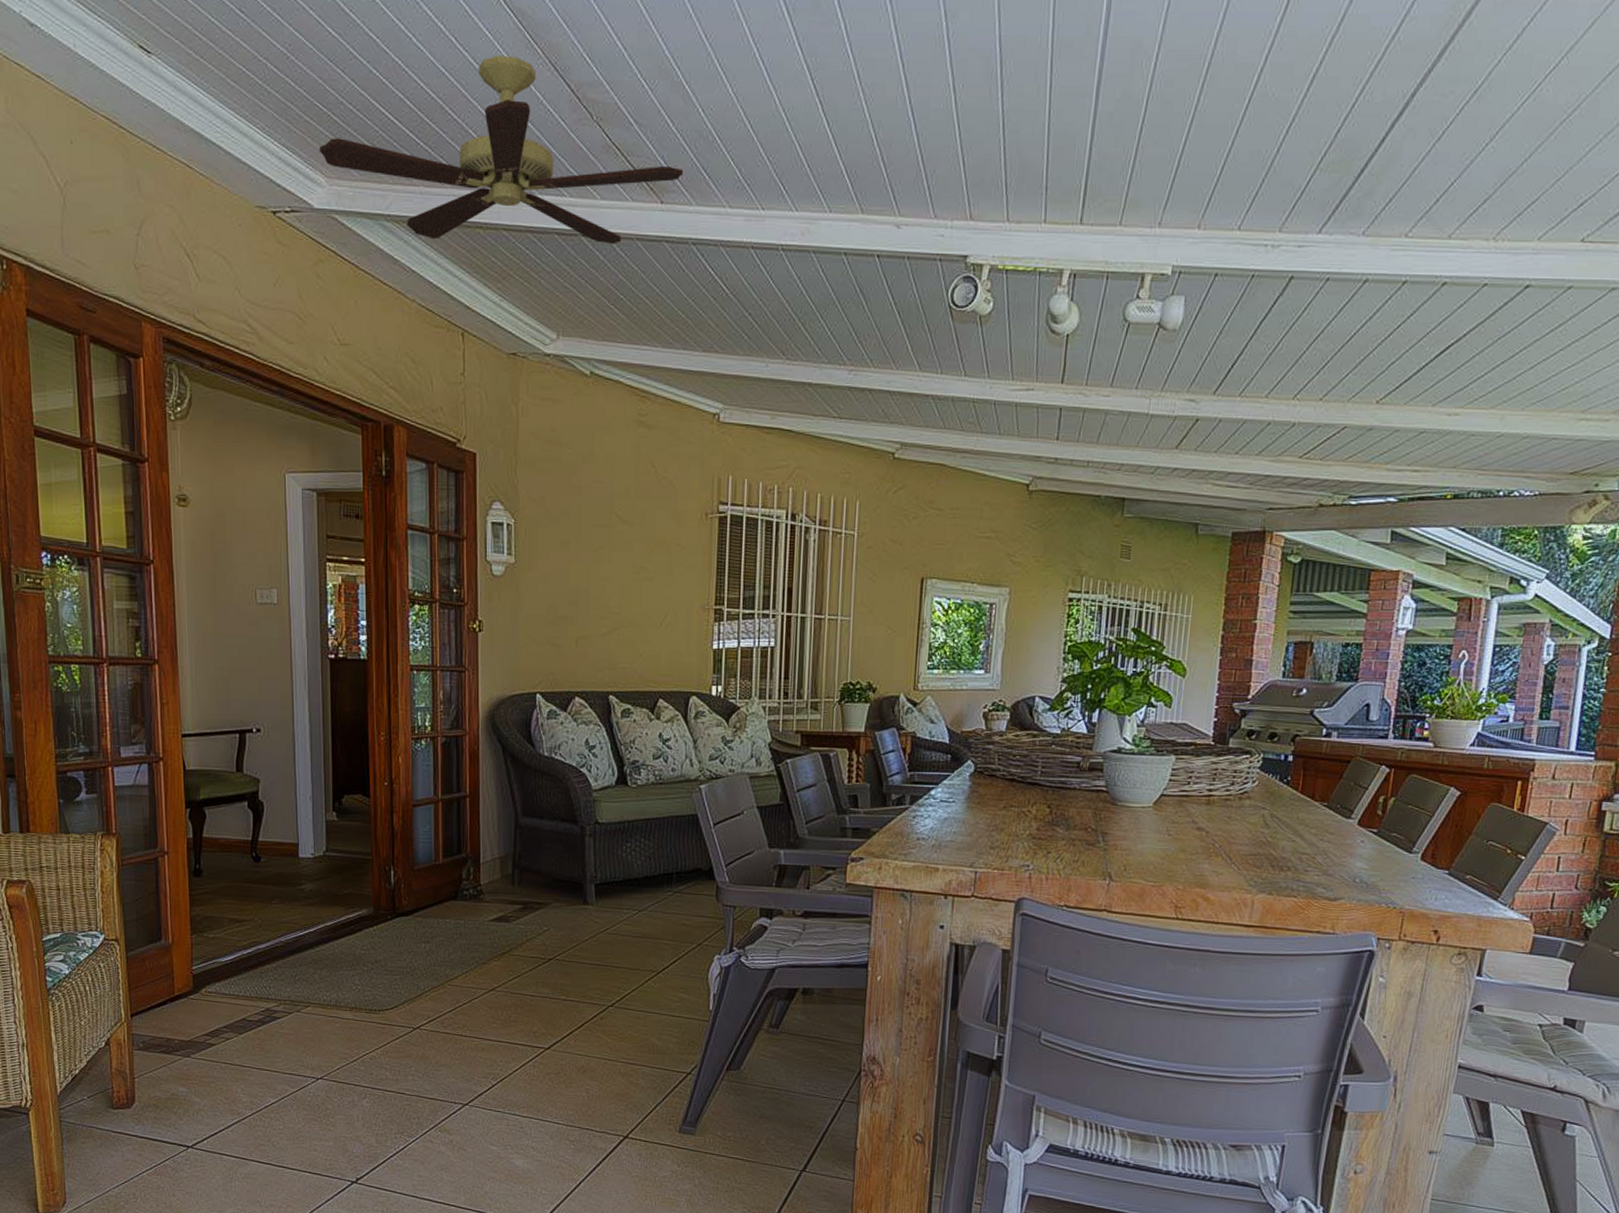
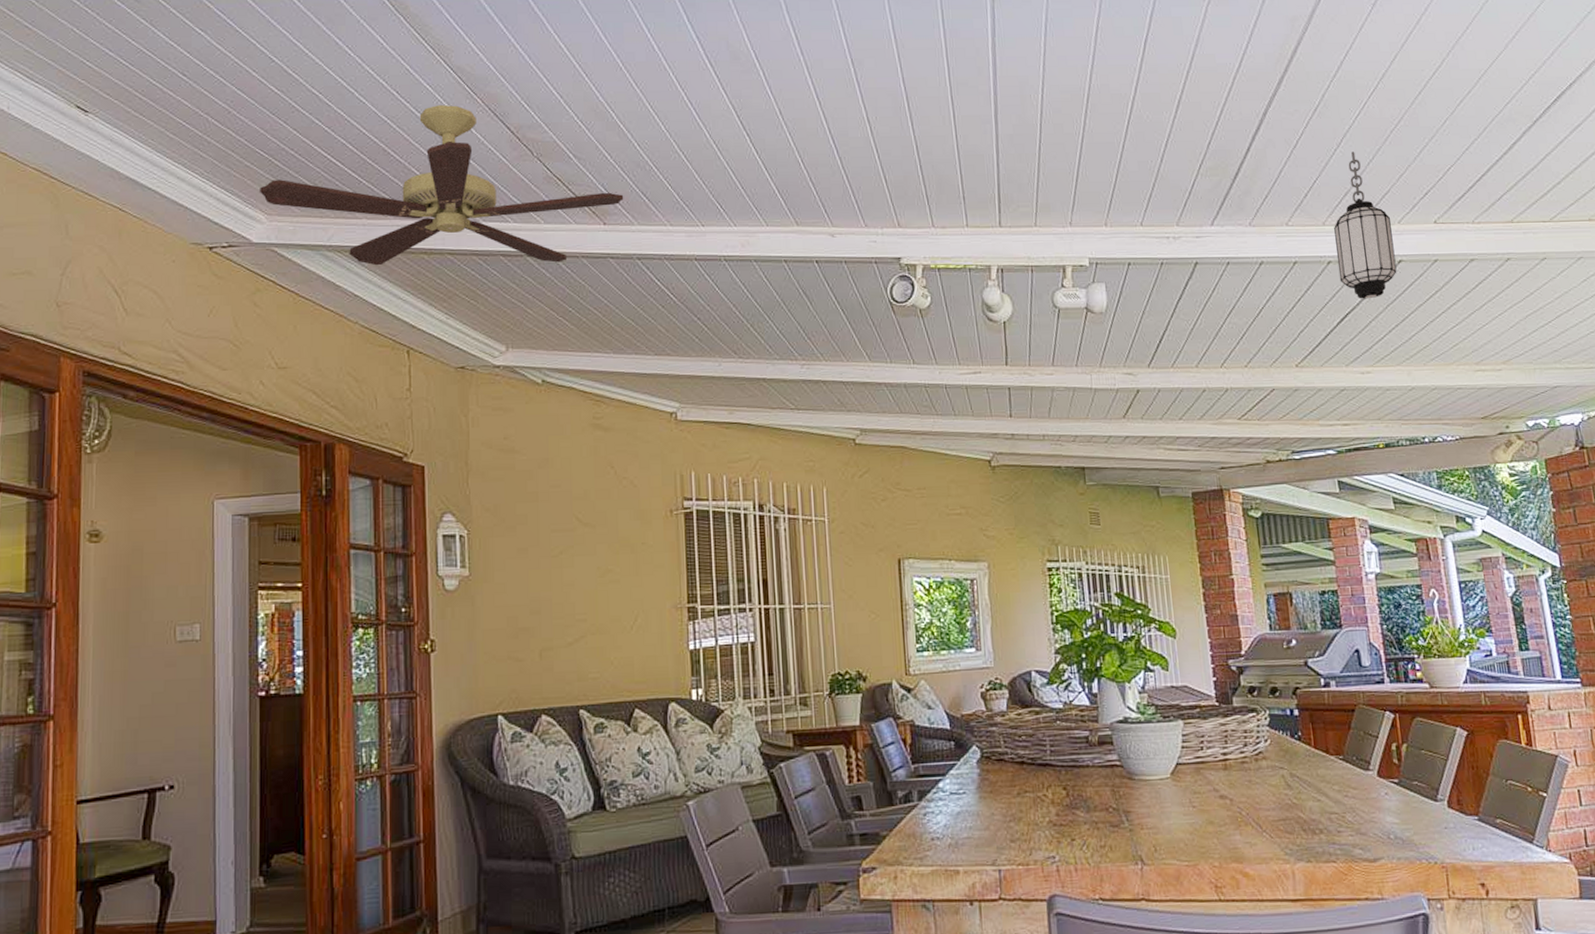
hanging lantern: none [1451,147,1530,330] -> present [1334,152,1397,299]

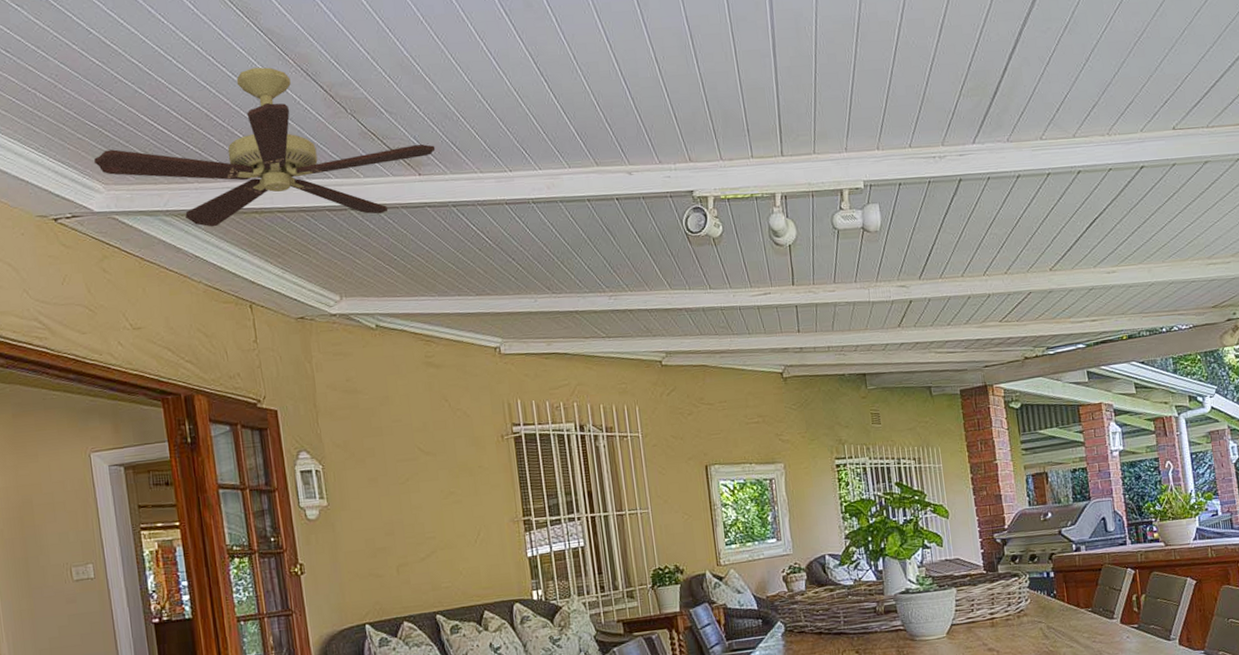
hanging lantern: present [1334,152,1397,299] -> none [1083,65,1140,205]

